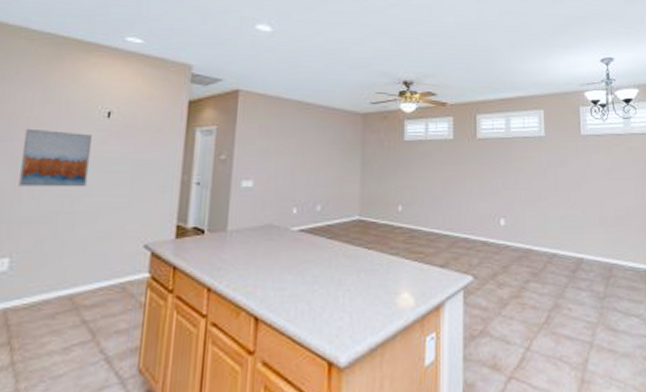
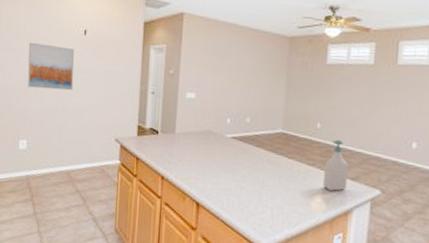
soap bottle: none [410,223,436,282] -> present [323,140,349,191]

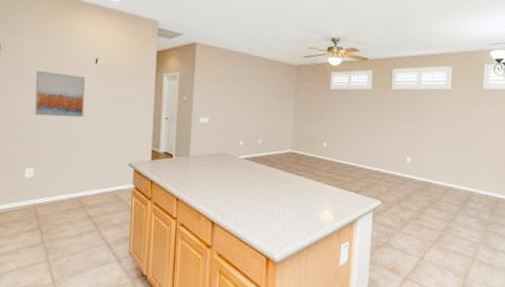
soap bottle: present [323,140,349,191] -> none [330,157,353,204]

